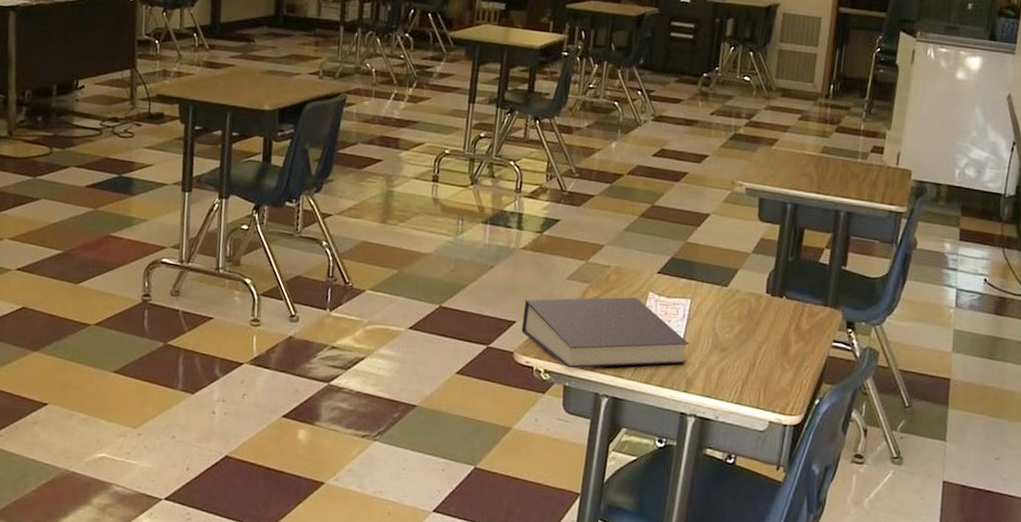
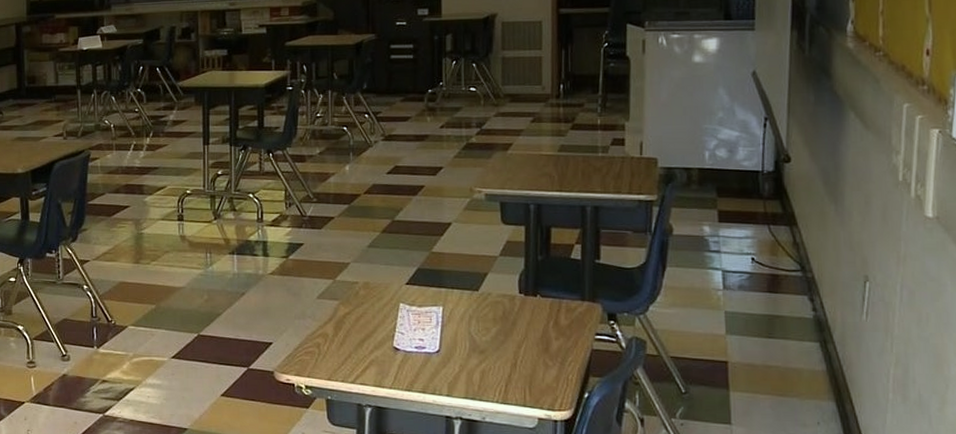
book: present [521,297,689,368] -> none [278,309,446,383]

